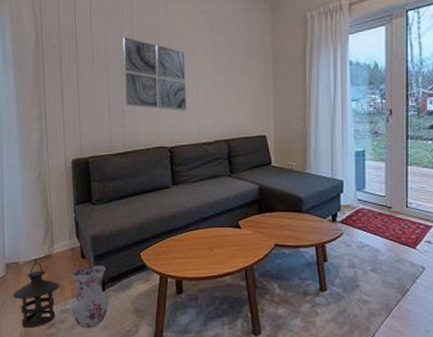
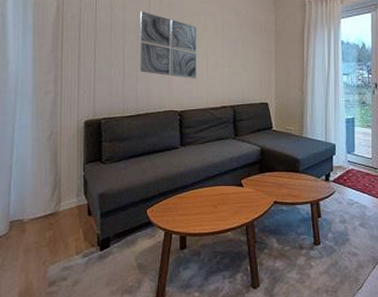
lantern: present [12,259,60,329] -> none [14,216,65,287]
vase: present [71,265,109,329] -> none [74,222,113,285]

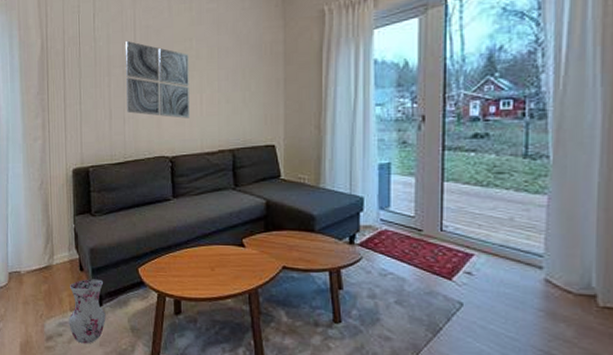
vase: none [74,222,113,285] -> present [69,279,106,344]

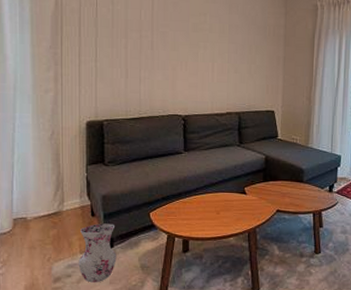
wall art: present [126,40,189,119] -> none [143,8,203,83]

